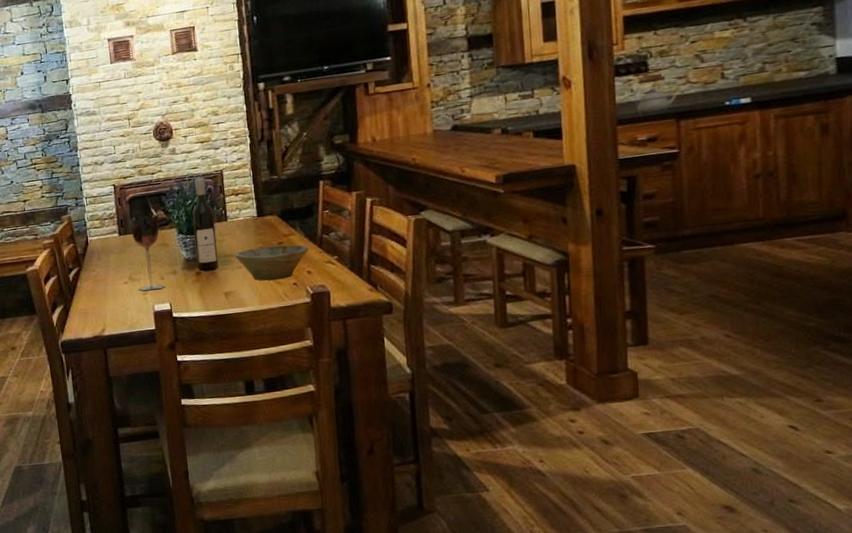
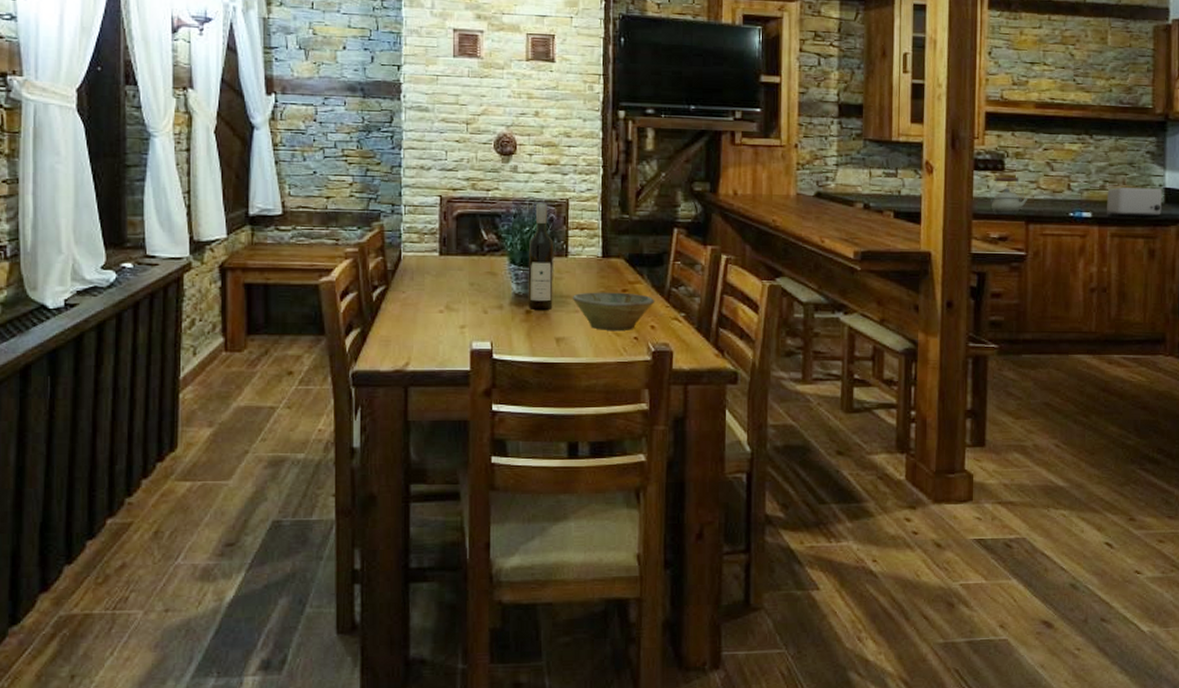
wineglass: present [129,214,165,292] -> none [454,236,489,325]
toaster: none [767,59,834,100] -> present [1107,187,1162,219]

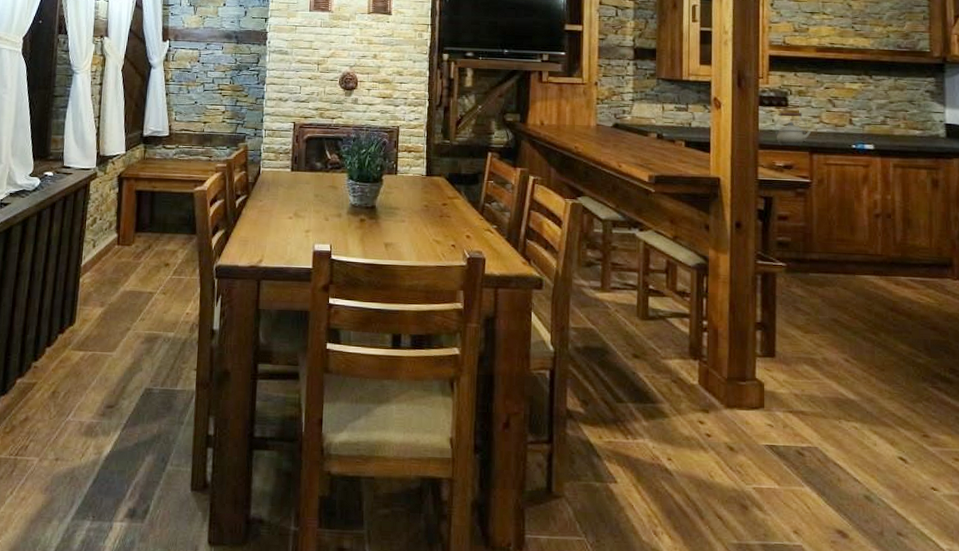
bottle: present [528,203,553,310] -> none [362,130,385,219]
bowl: present [572,292,655,330] -> none [399,205,471,239]
toaster: present [1107,187,1162,219] -> none [888,123,943,152]

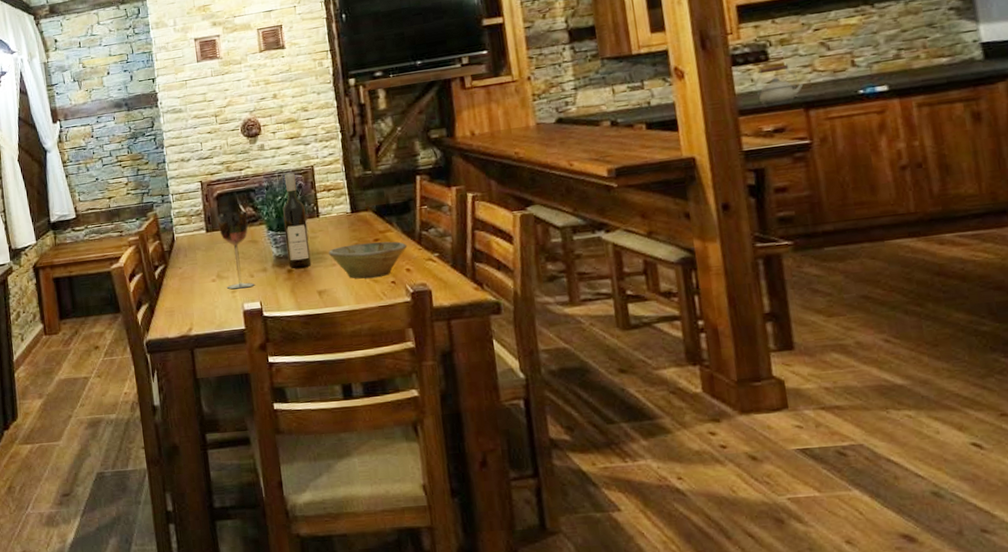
wineglass: none [301,156,332,230] -> present [216,211,255,290]
bottle: none [362,130,385,219] -> present [282,173,312,269]
bowl: none [399,205,471,239] -> present [328,241,408,279]

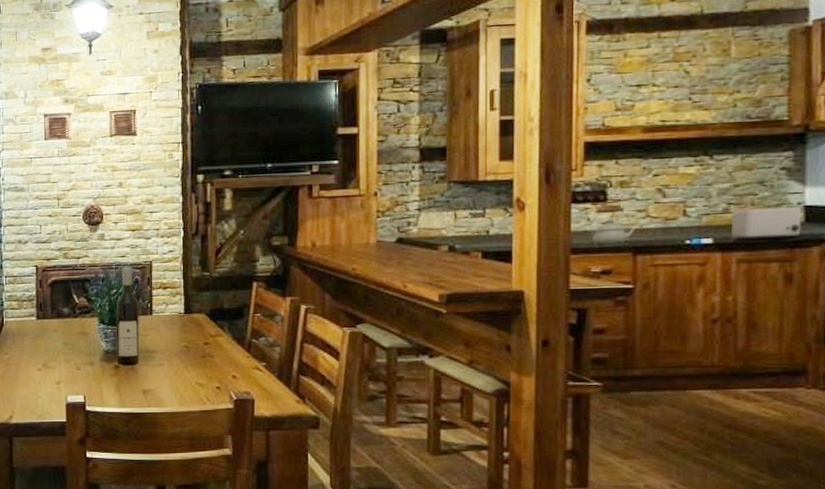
wineglass: present [216,211,255,290] -> none [49,300,80,381]
bowl: present [328,241,408,279] -> none [157,345,236,381]
toaster: none [904,44,982,88] -> present [731,207,801,243]

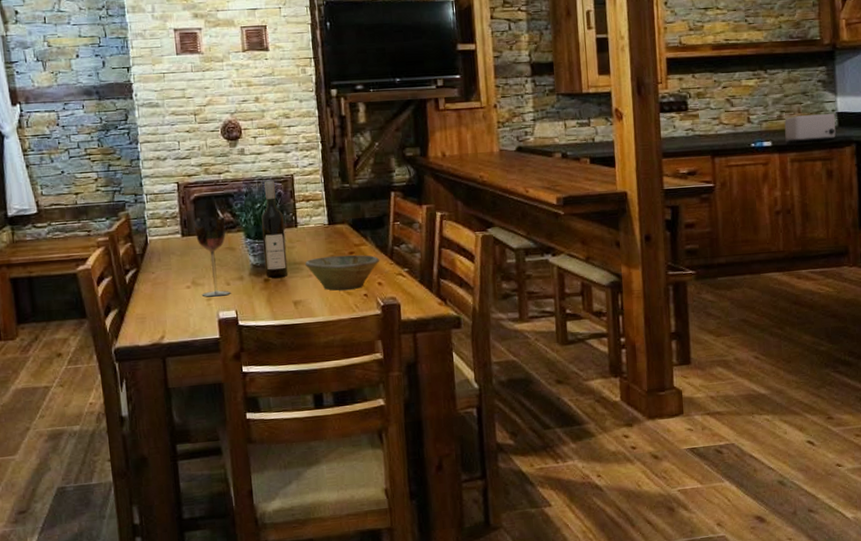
wineglass: none [49,300,80,381] -> present [193,216,231,297]
bowl: none [157,345,236,381] -> present [304,255,380,291]
kettle: present [590,207,636,249] -> none [676,115,712,153]

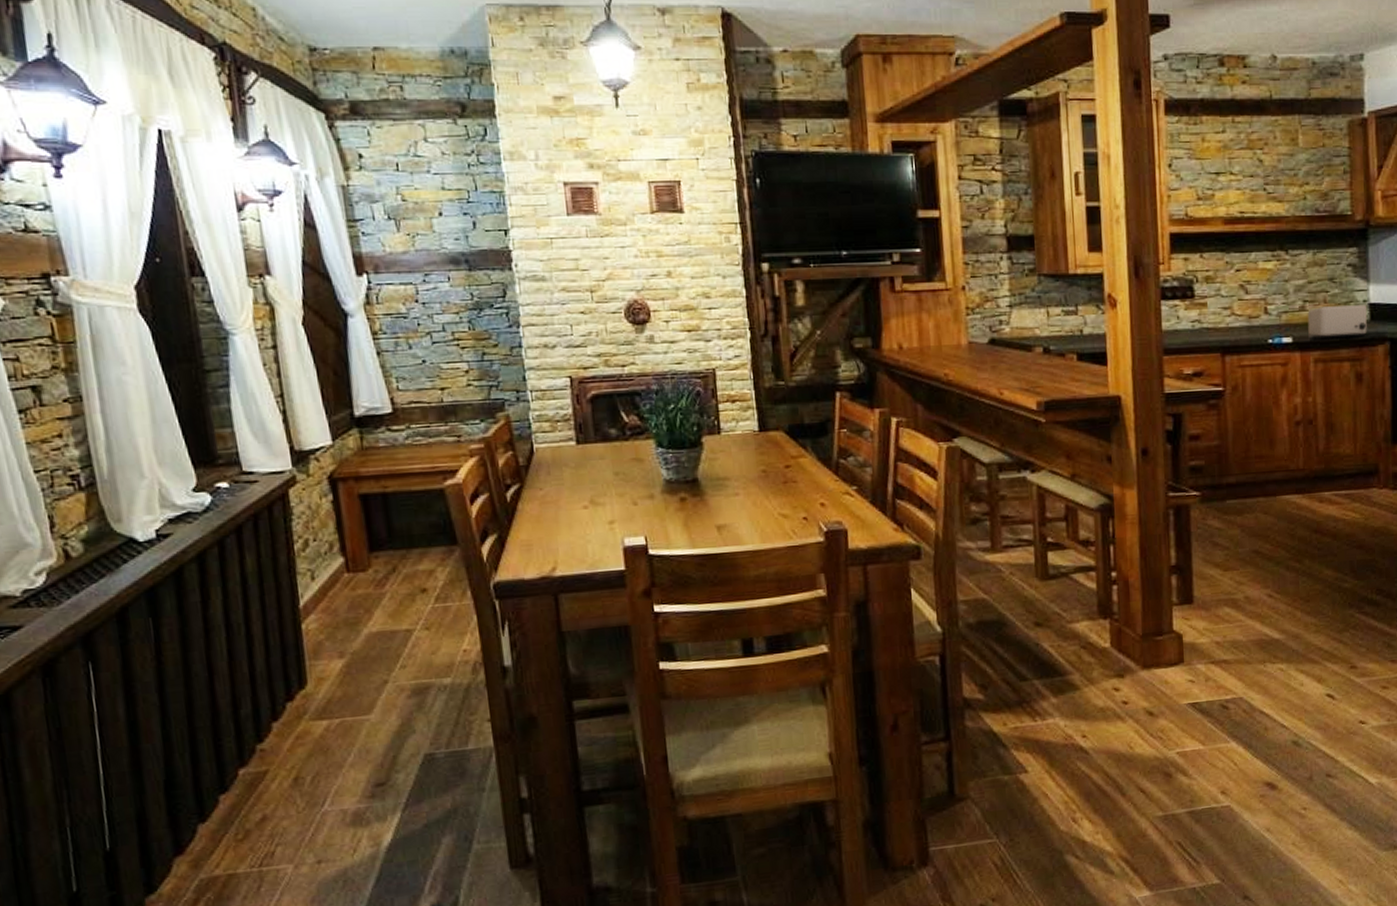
wineglass: present [193,216,231,297] -> none [590,419,638,520]
bottle: present [260,181,288,278] -> none [675,376,710,496]
bowl: present [304,255,380,291] -> none [730,469,823,513]

